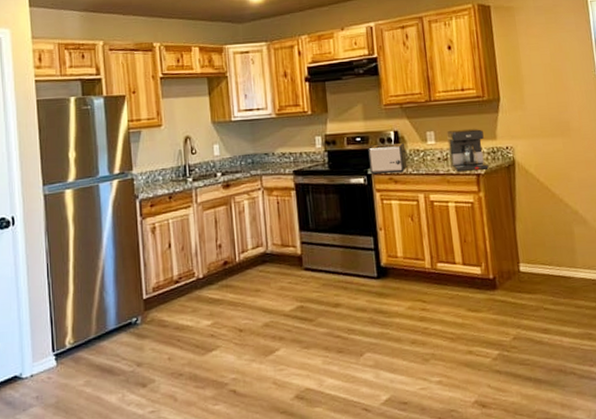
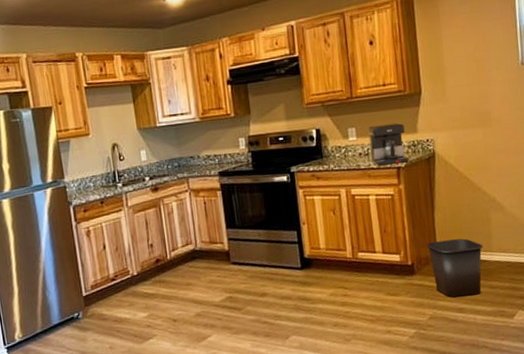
toaster: present [368,143,408,175] -> none [290,141,329,173]
waste bin: none [509,252,567,317] -> present [427,238,483,298]

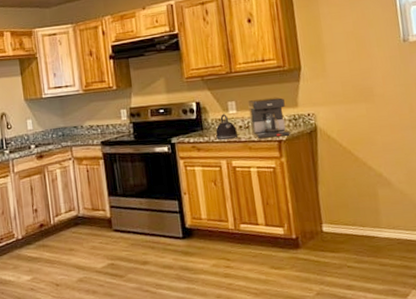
kettle: none [335,141,358,169] -> present [215,114,239,141]
waste bin: present [427,238,483,298] -> none [311,213,371,274]

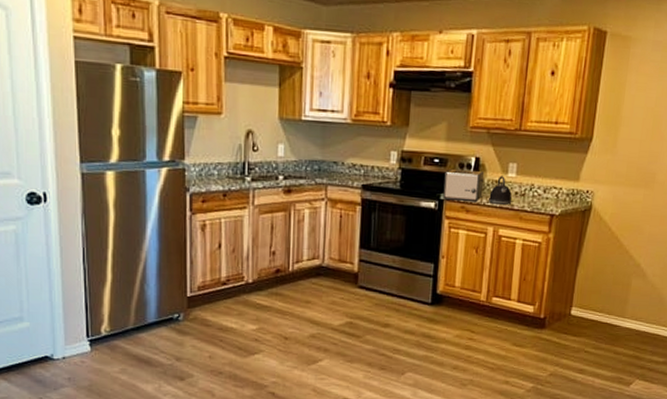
toaster: none [171,113,210,144] -> present [443,168,485,203]
coffee maker: present [248,97,290,139] -> none [525,164,567,212]

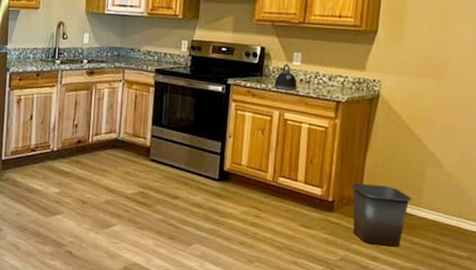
toaster: present [443,168,485,203] -> none [230,56,270,88]
waste bin: none [562,298,618,358] -> present [352,183,412,247]

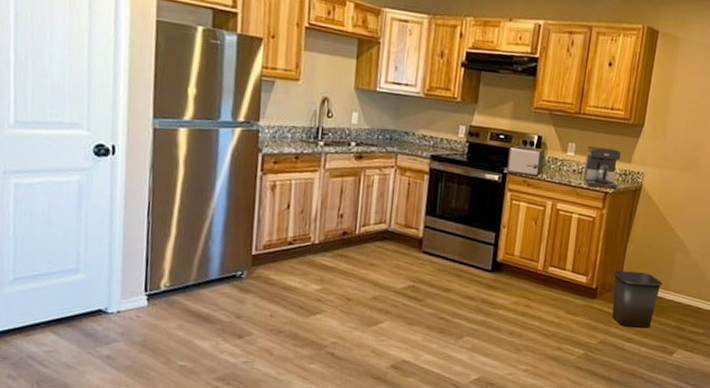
toaster: none [230,56,270,88] -> present [506,144,546,178]
kettle: present [274,64,297,92] -> none [548,154,570,182]
coffee maker: none [310,54,353,99] -> present [582,145,621,190]

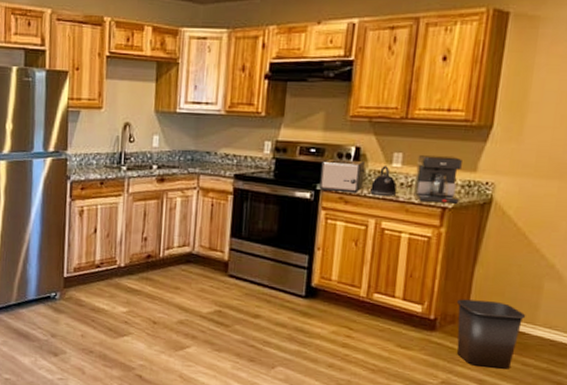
kettle: none [548,154,570,182] -> present [370,166,397,197]

